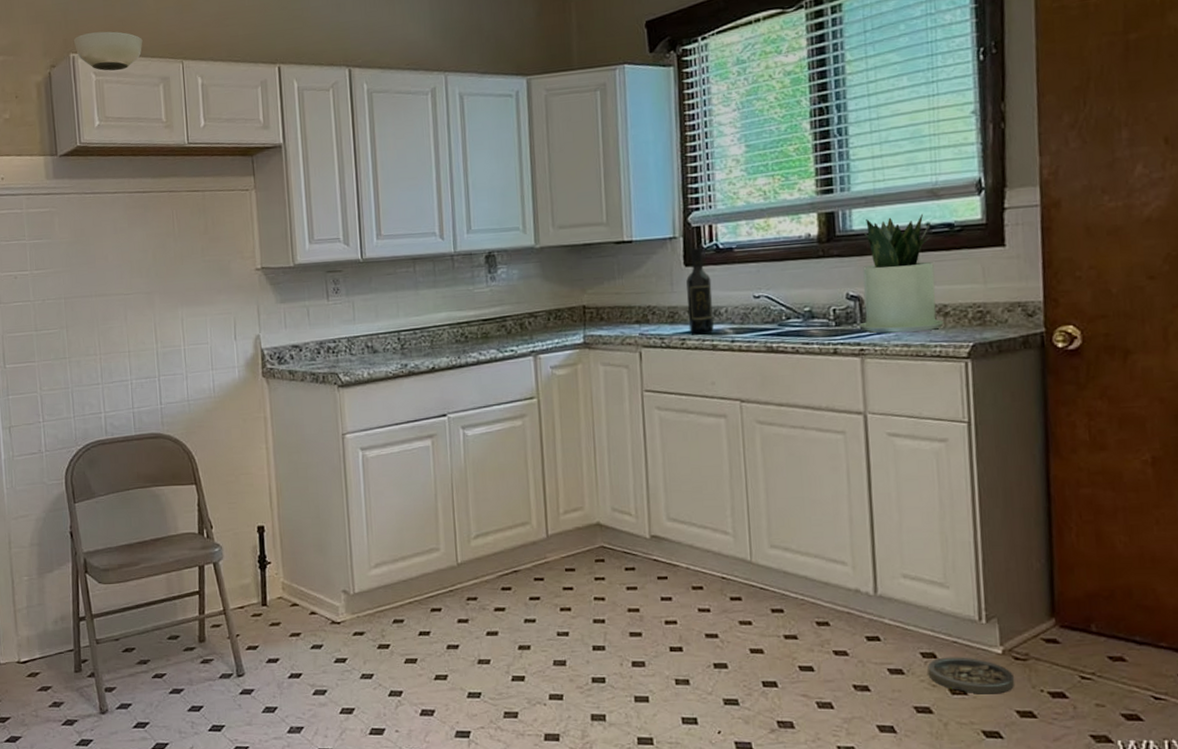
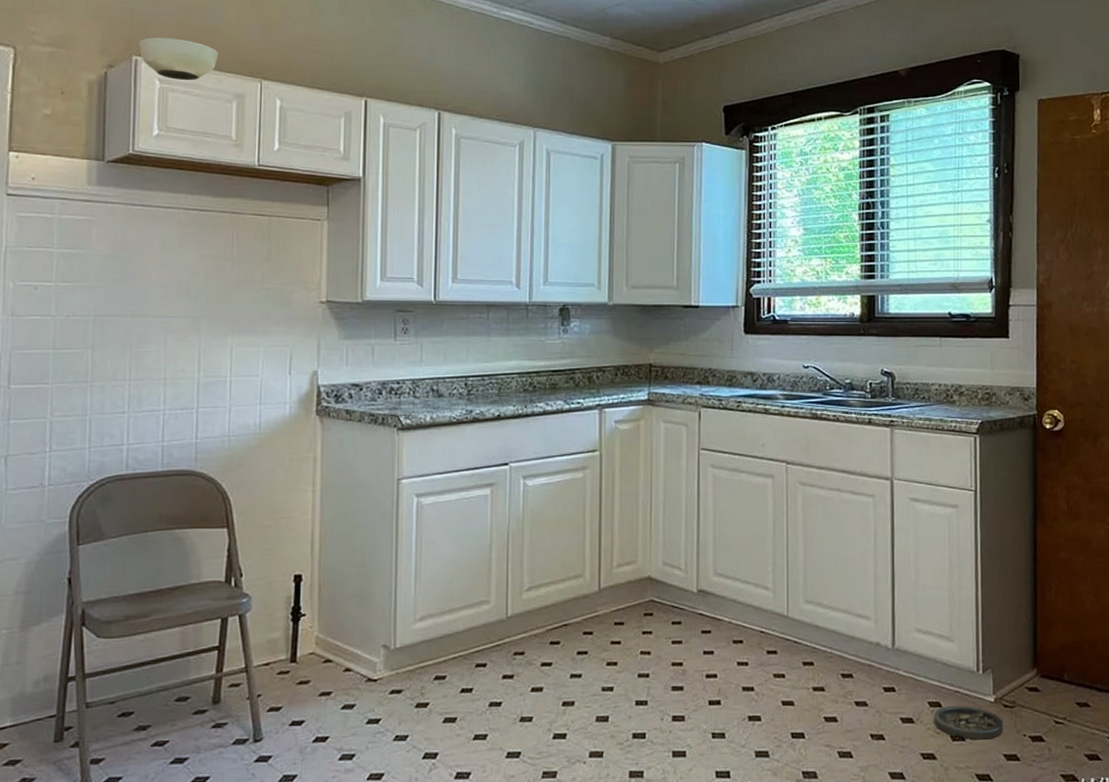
wine bottle: present [686,248,714,335] -> none [744,318,768,399]
planter: present [858,213,945,333] -> none [889,303,960,408]

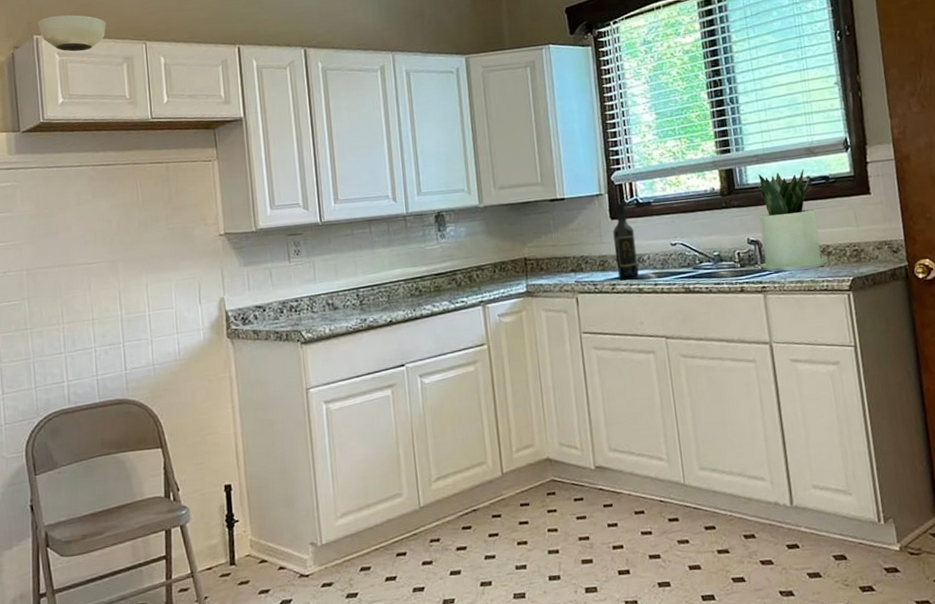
wine bottle: none [744,318,768,399] -> present [613,203,639,280]
planter: none [889,303,960,408] -> present [757,168,829,272]
pet bowl: present [933,705,1004,740] -> none [840,556,912,589]

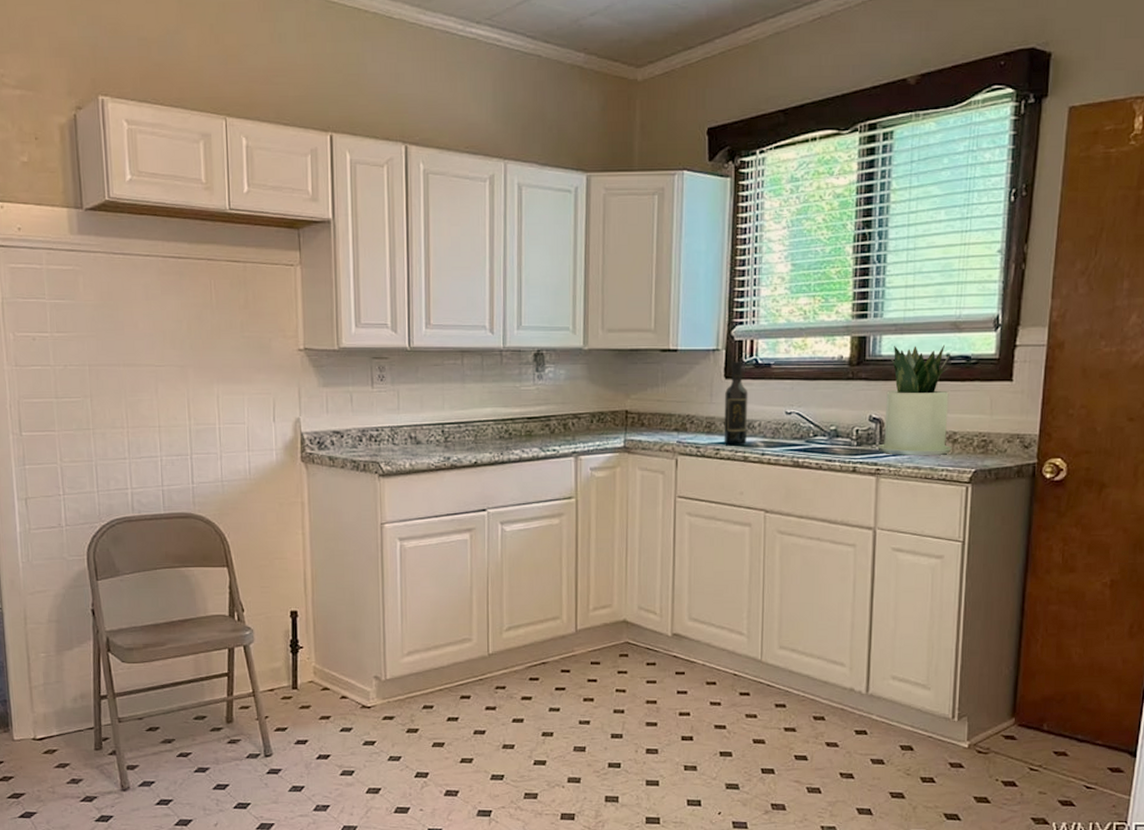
bowl: present [37,15,107,52] -> none [102,75,182,121]

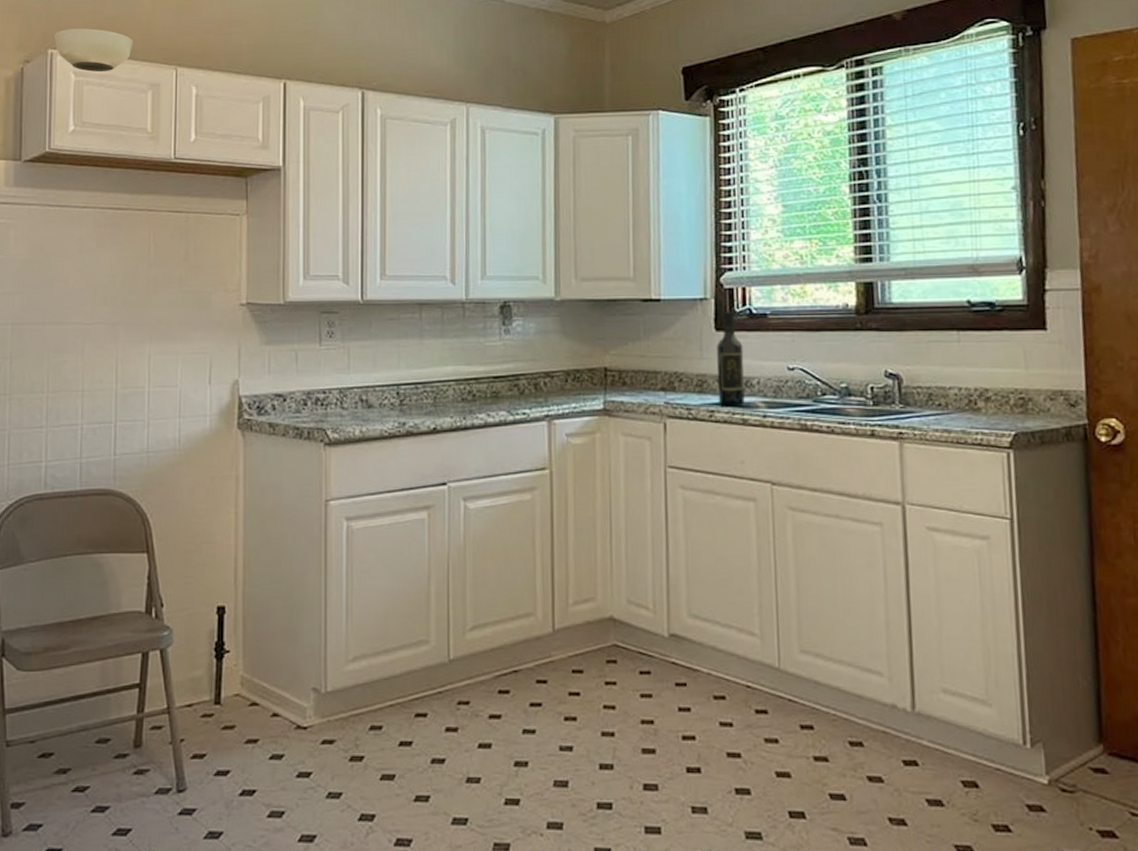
bowl: none [102,75,182,121] -> present [53,28,133,73]
planter: present [876,344,953,456] -> none [896,290,987,417]

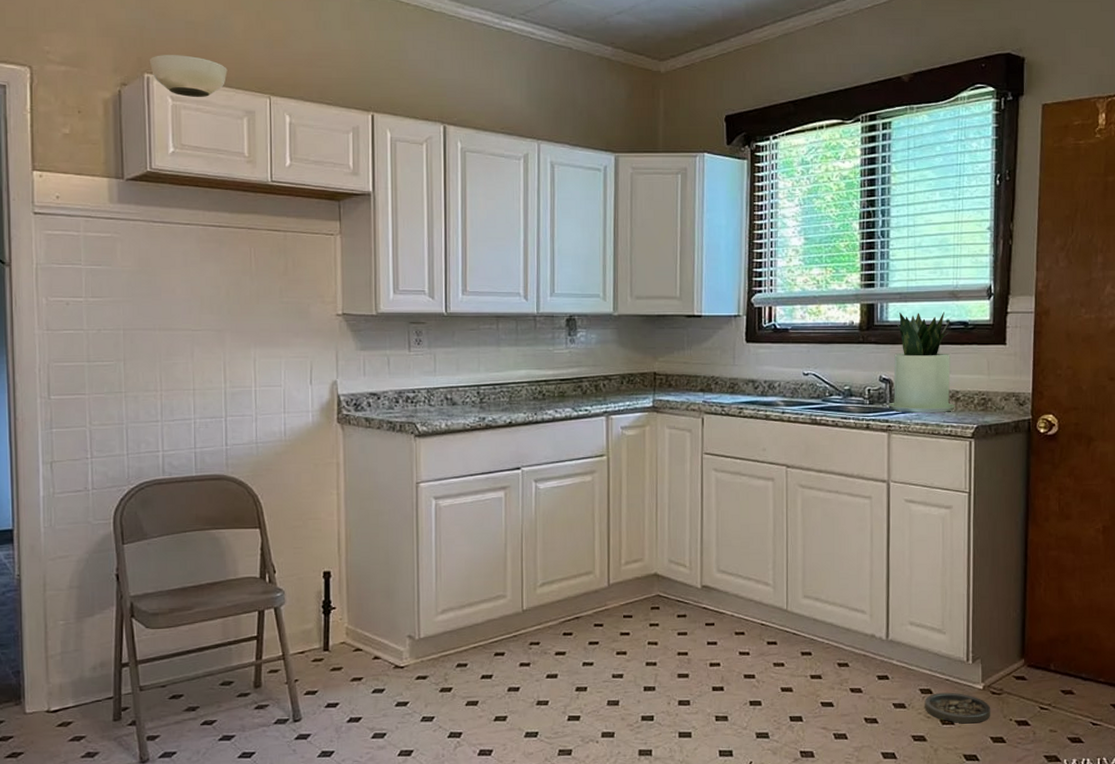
wine bottle: present [716,311,745,407] -> none [746,327,768,405]
planter: none [896,290,987,417] -> present [887,311,956,414]
pet bowl: none [969,787,1062,832] -> present [925,692,991,724]

